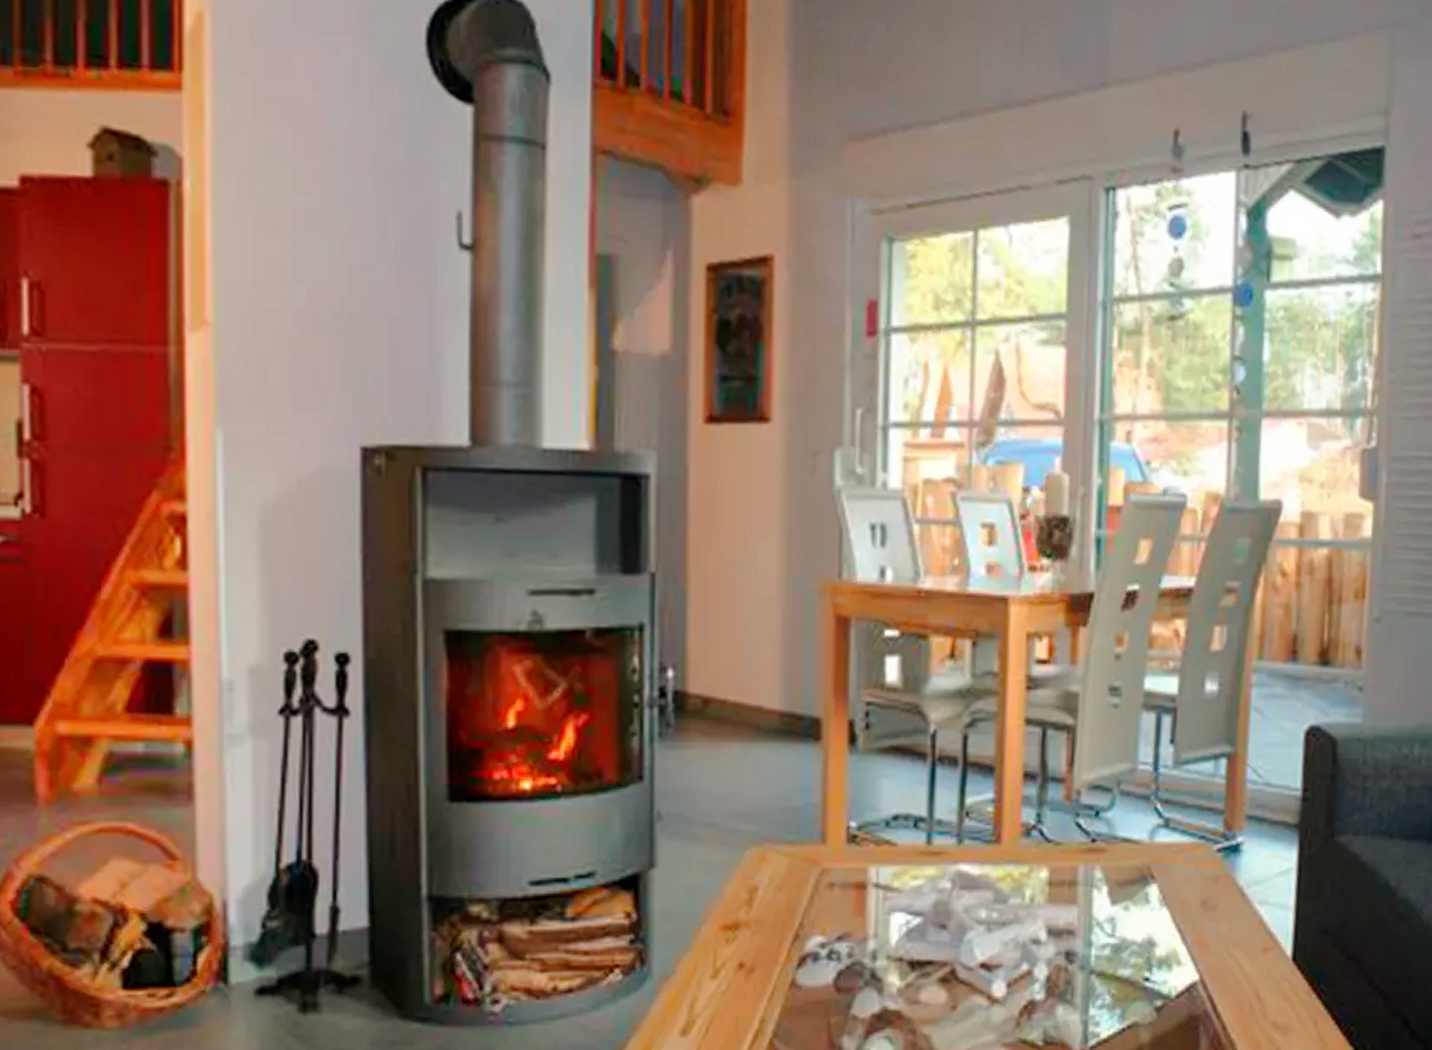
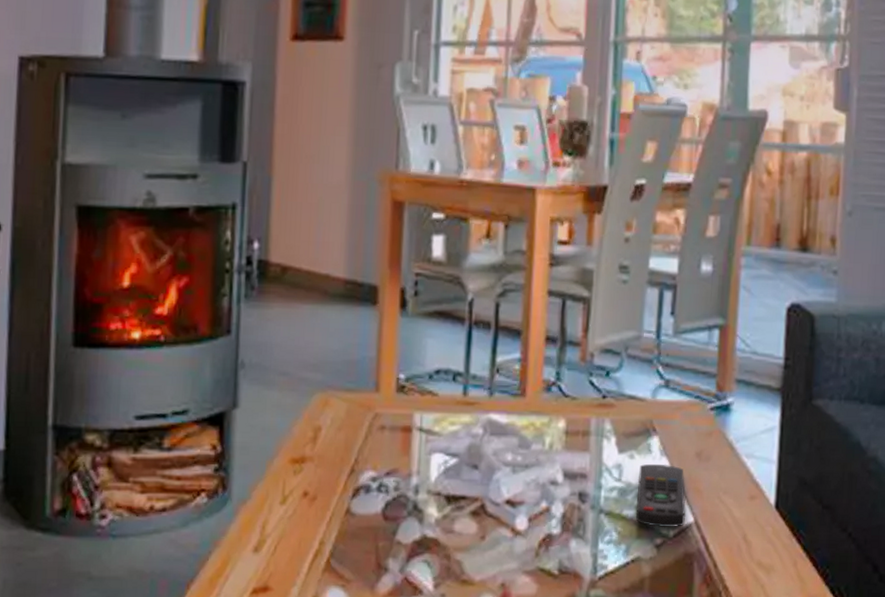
remote control: none [1131,916,1190,988] -> present [635,464,686,528]

